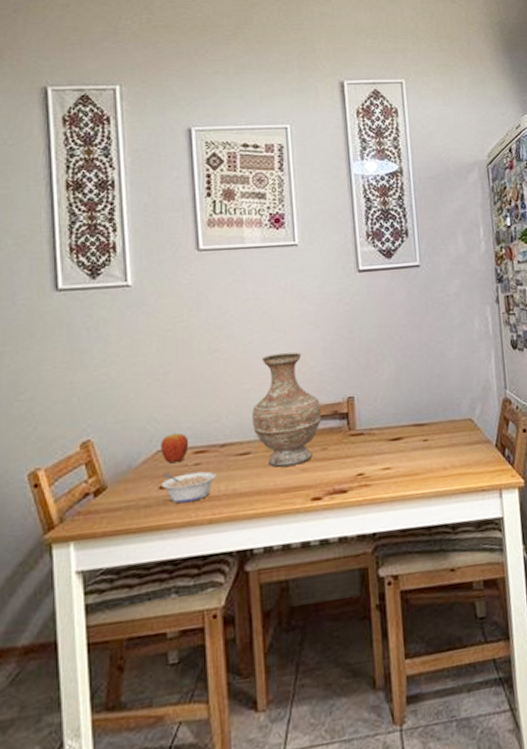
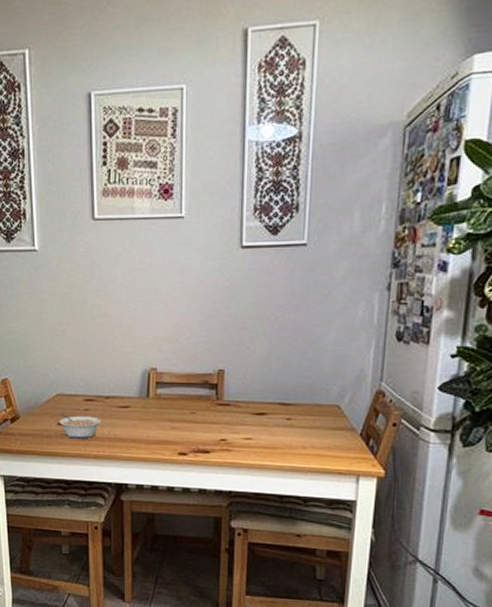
fruit: present [161,432,189,464] -> none [59,381,81,406]
vase: present [252,351,321,467] -> none [133,322,193,423]

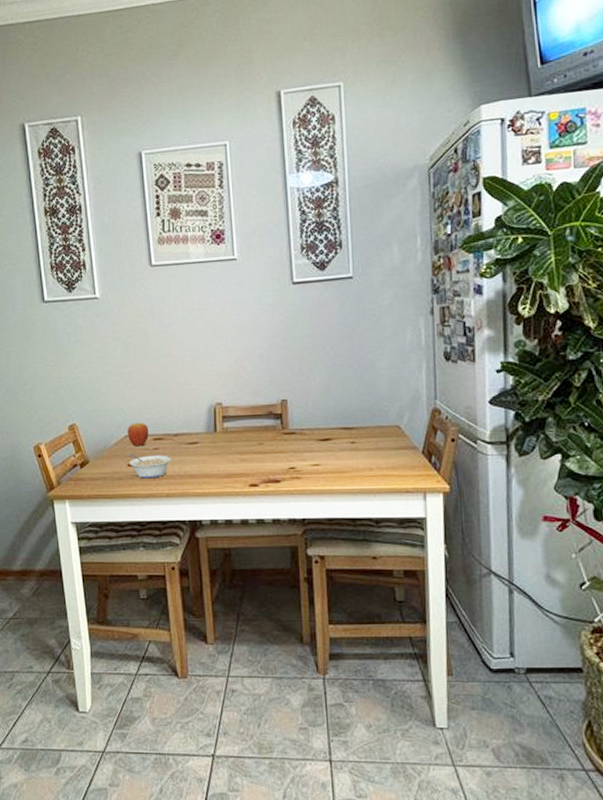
fruit: none [59,381,81,406] -> present [128,422,149,447]

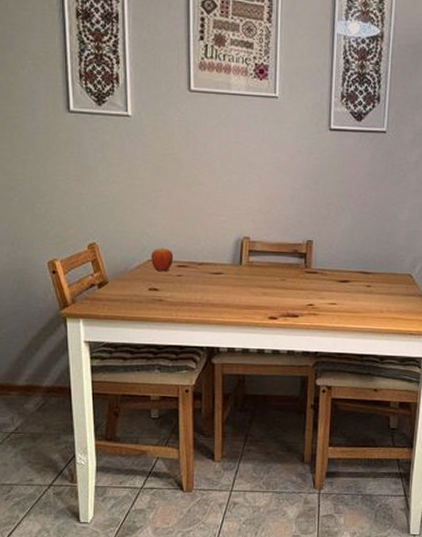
legume: present [129,453,171,479] -> none [151,278,194,304]

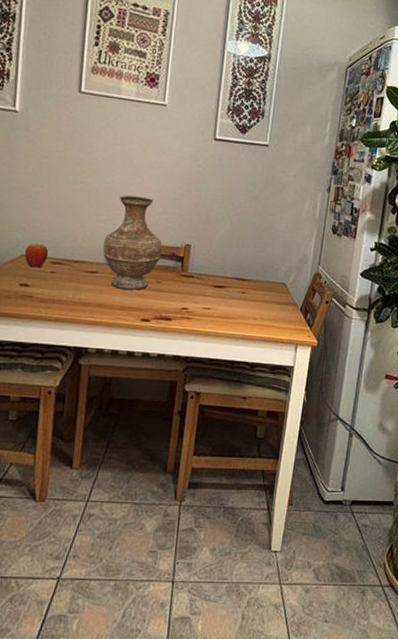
vase: none [226,193,284,289] -> present [103,195,162,290]

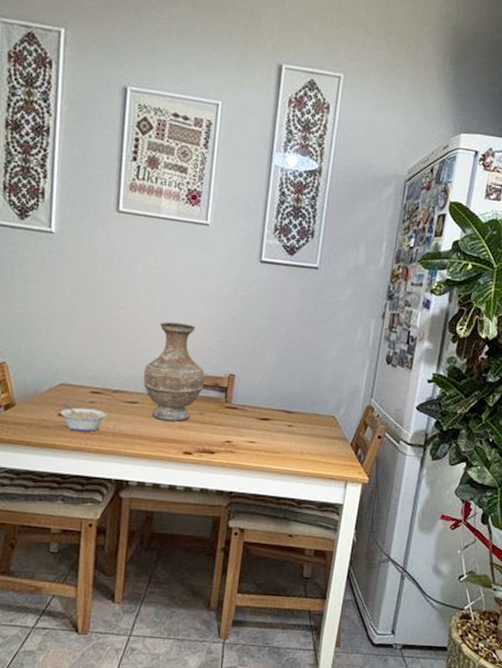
legume: none [22,273,67,302] -> present [61,403,107,432]
fruit: present [25,243,49,268] -> none [63,371,88,398]

